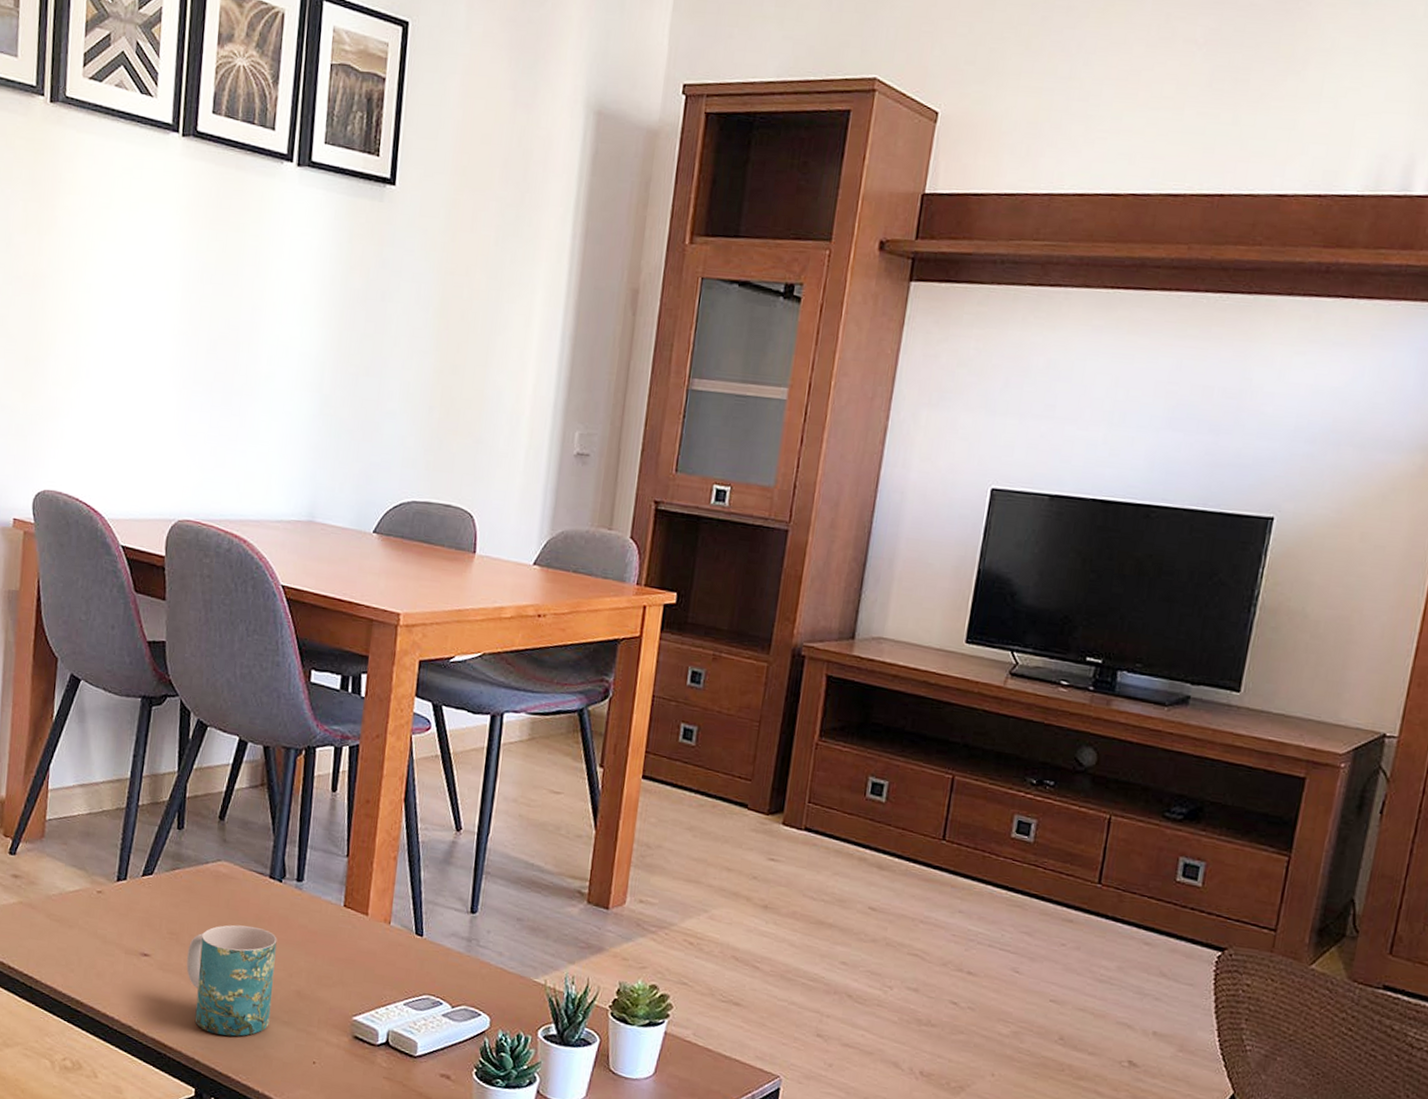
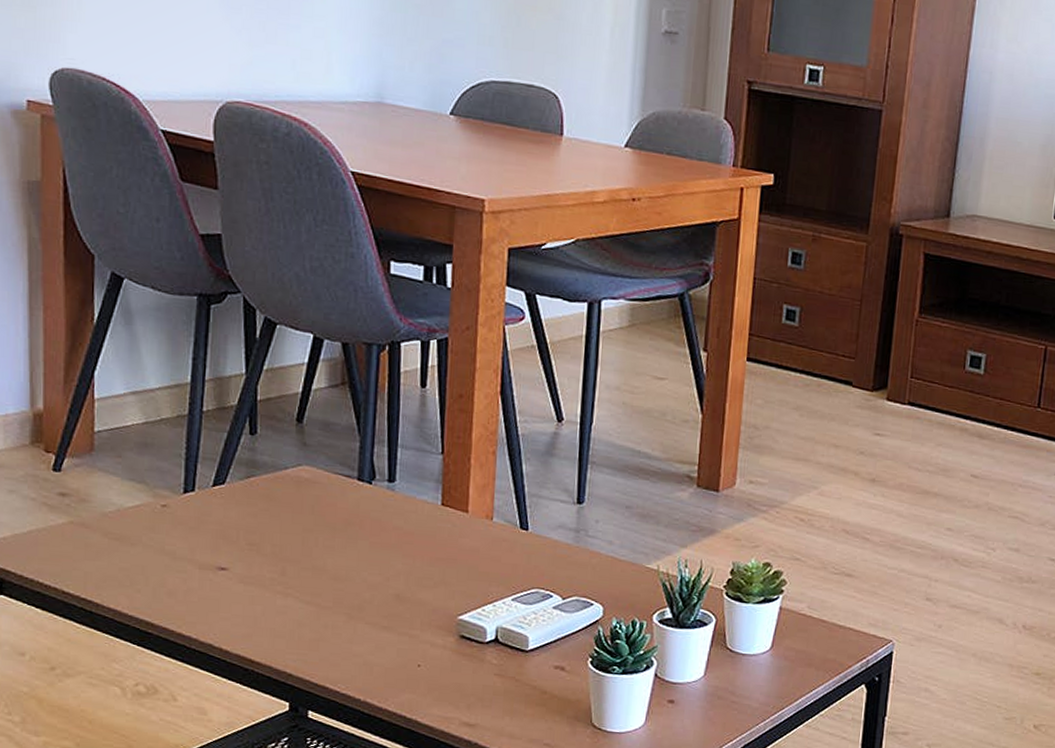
mug: present [186,924,277,1037] -> none [270,531,371,646]

